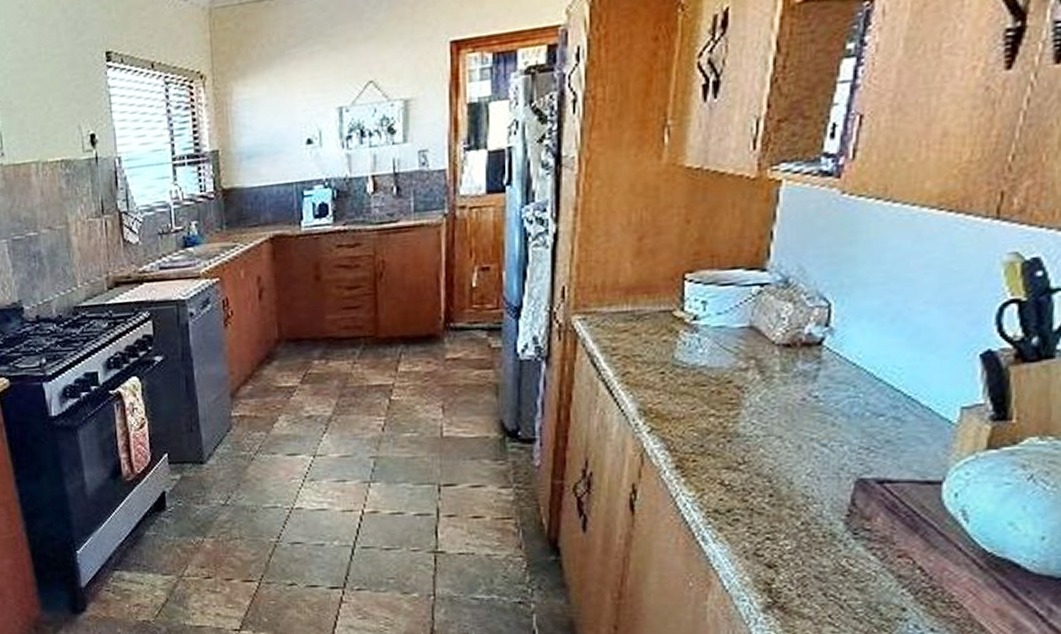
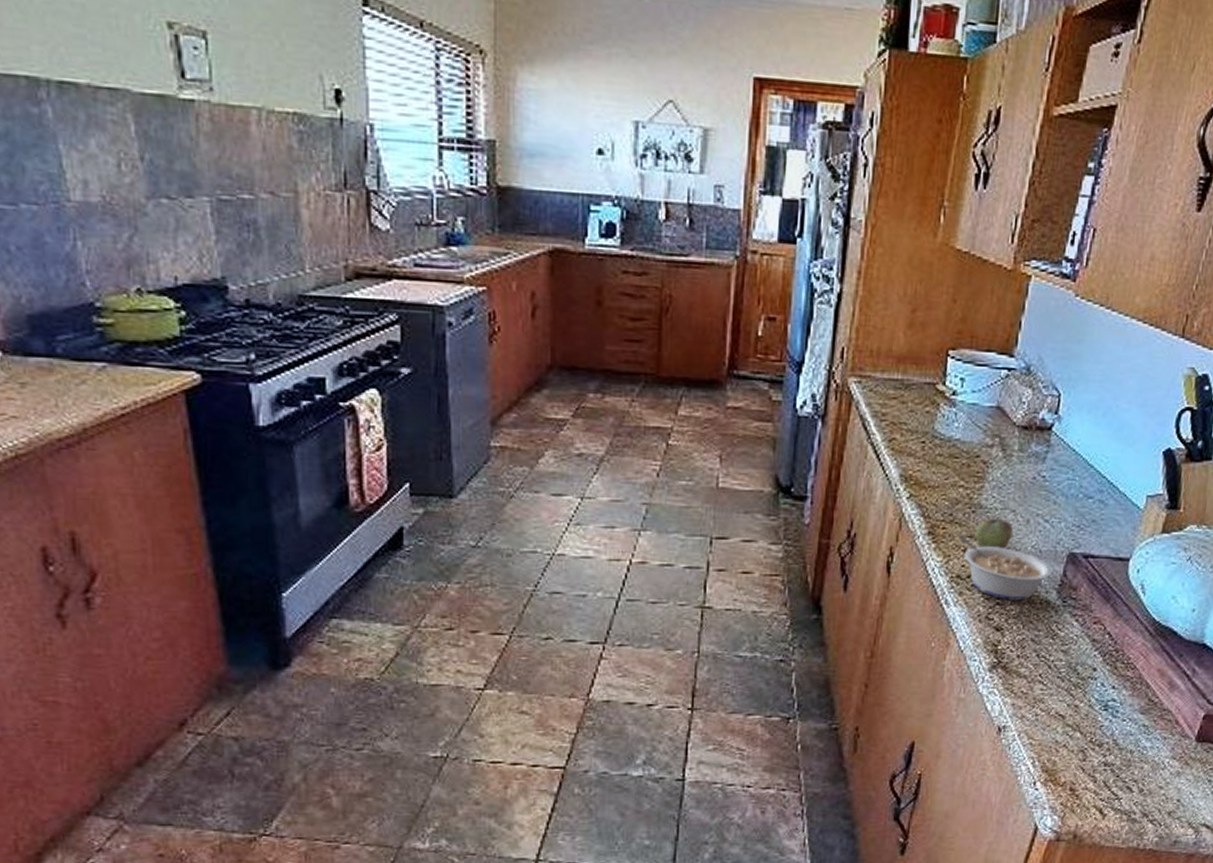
legume: none [713,468,837,535] -> present [958,536,1053,601]
apple: none [733,446,782,480] -> present [975,518,1014,549]

